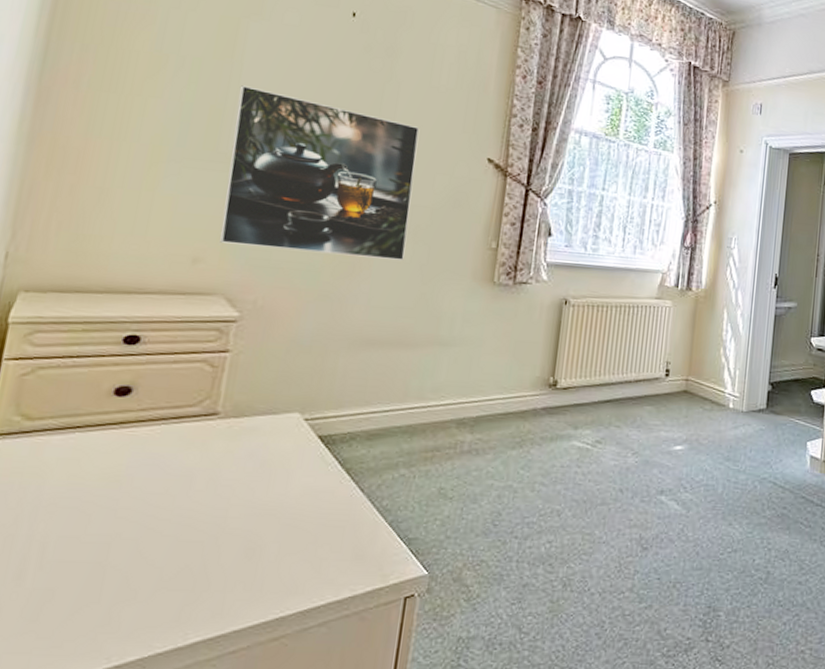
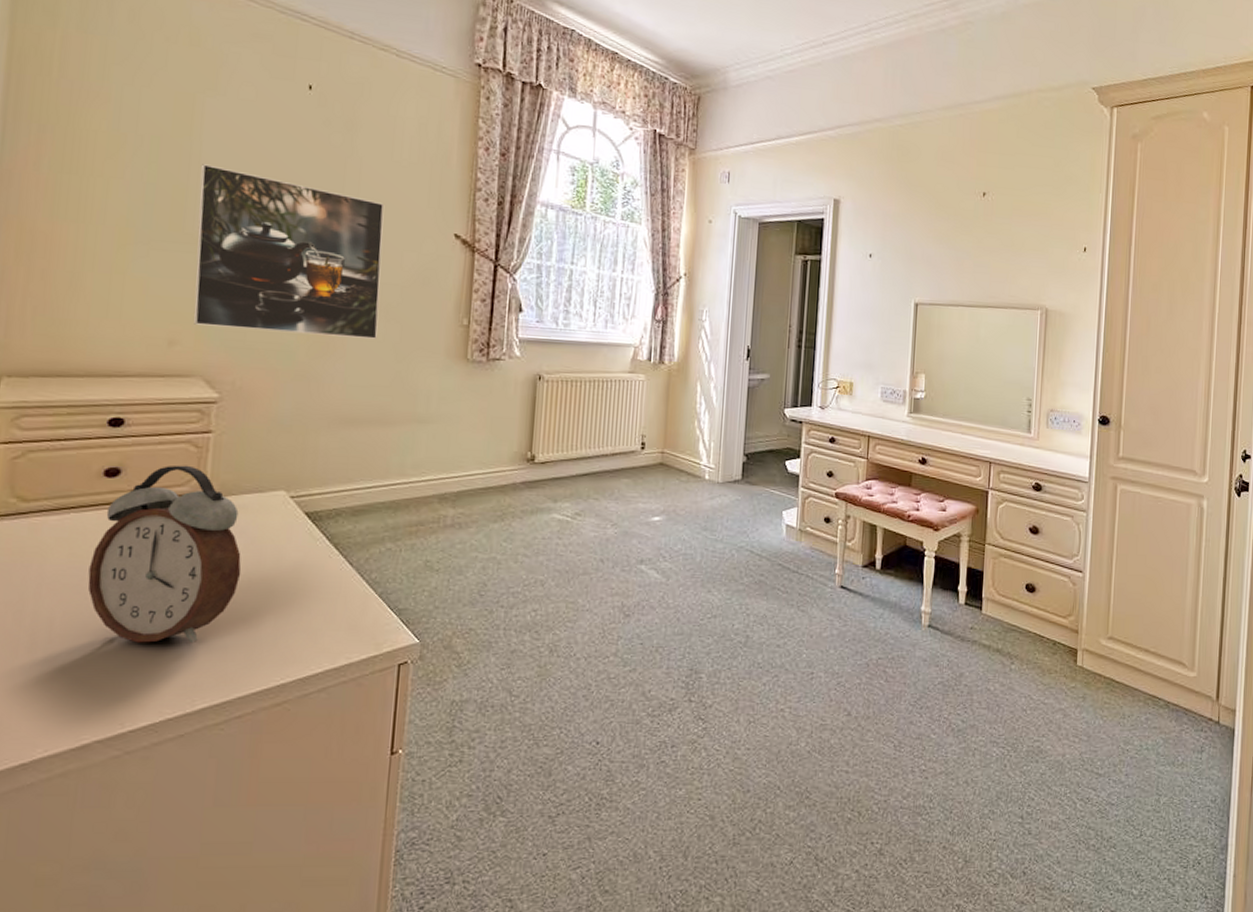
alarm clock: none [86,384,250,573] -> present [87,465,241,644]

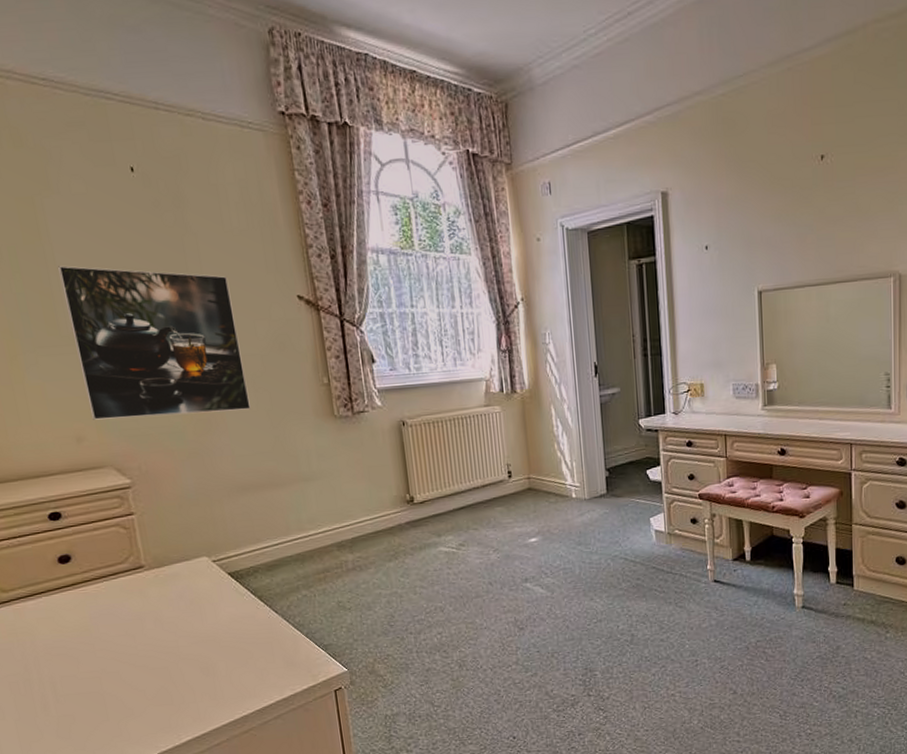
alarm clock: present [87,465,241,644] -> none [69,545,190,695]

